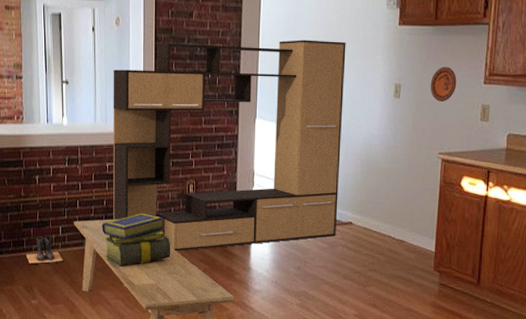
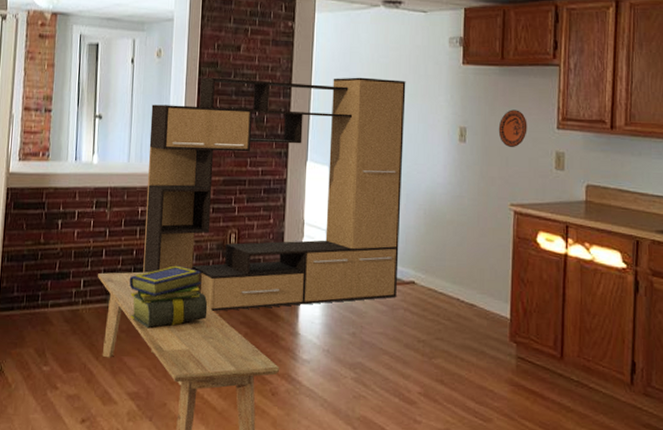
boots: present [25,236,63,265] -> none [39,290,83,324]

